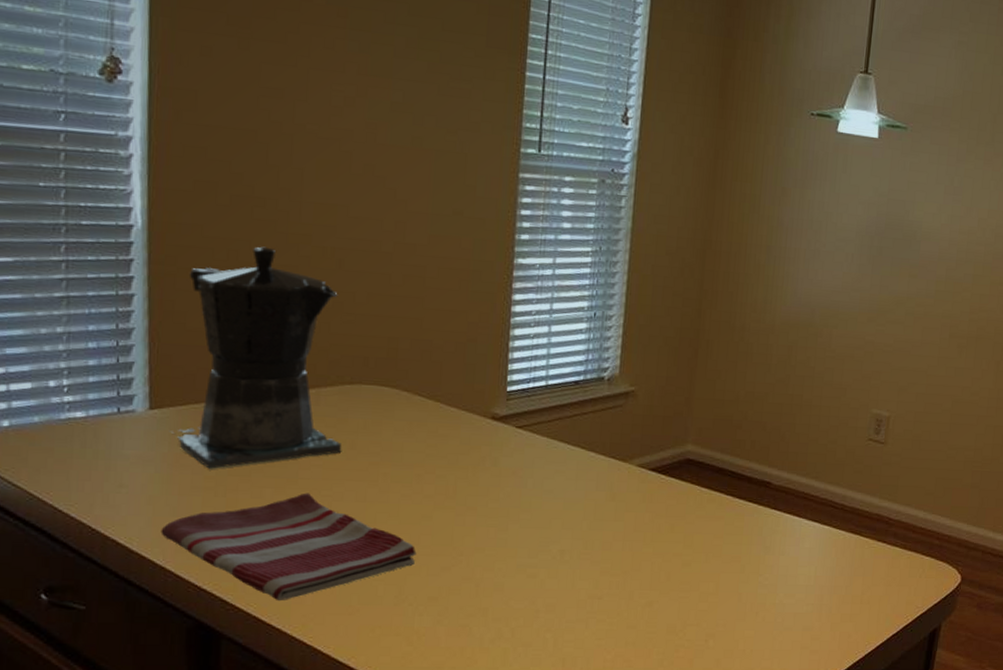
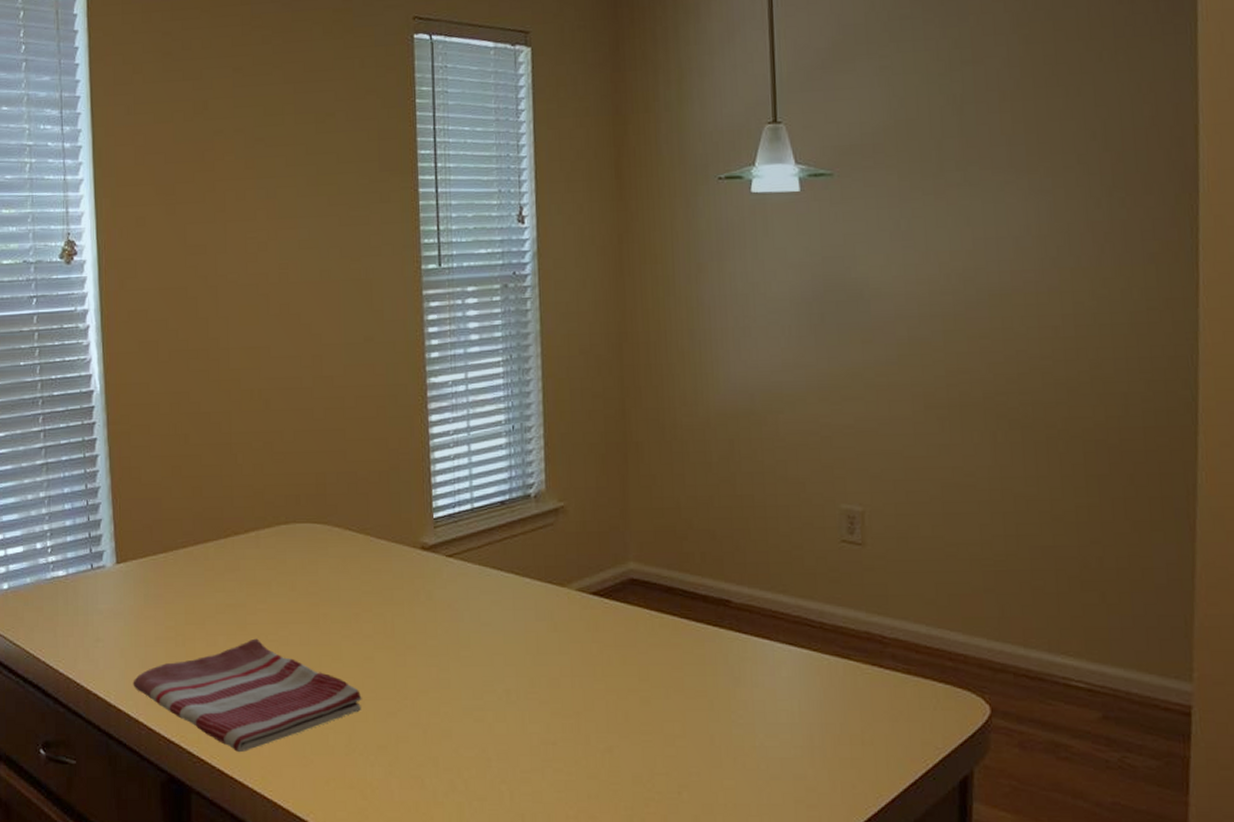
coffee maker: present [172,246,342,469] -> none [136,396,284,619]

